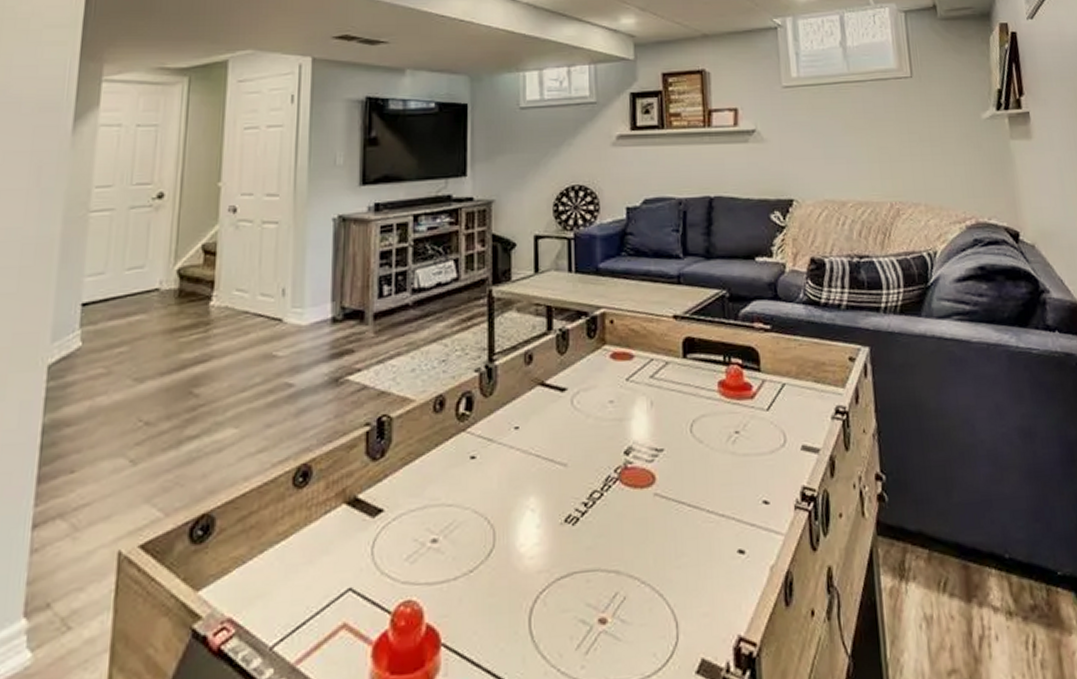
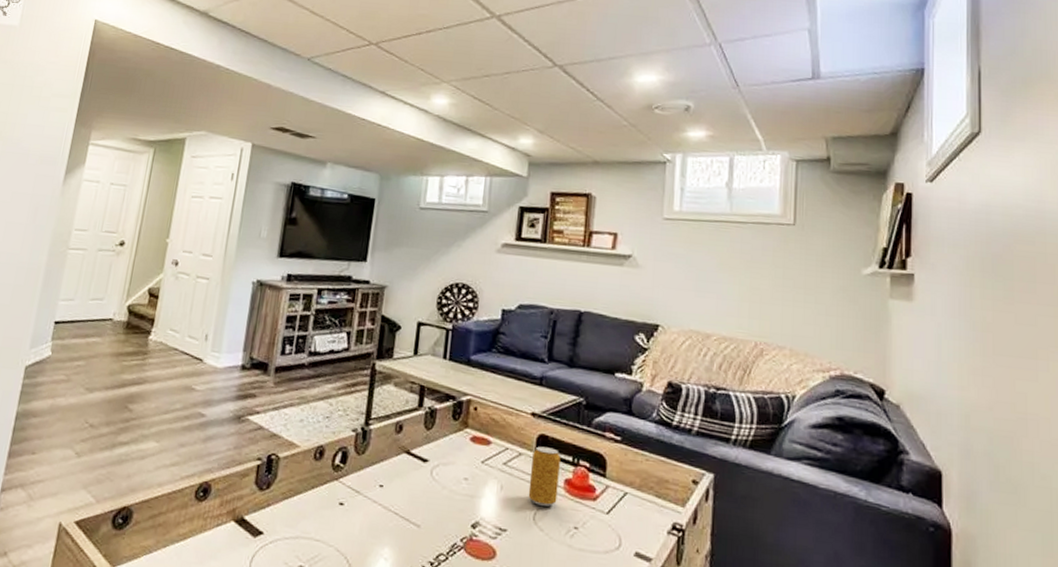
beverage can: none [680,349,713,415] -> present [528,446,560,507]

